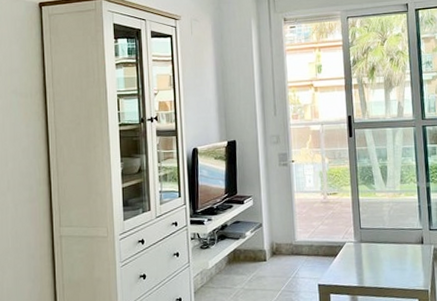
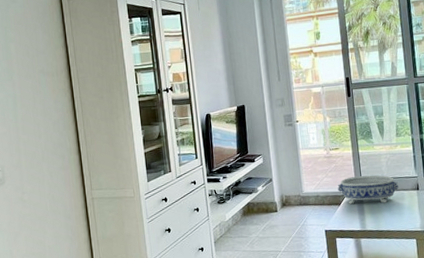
decorative bowl: none [334,225,402,257] -> present [337,175,399,205]

